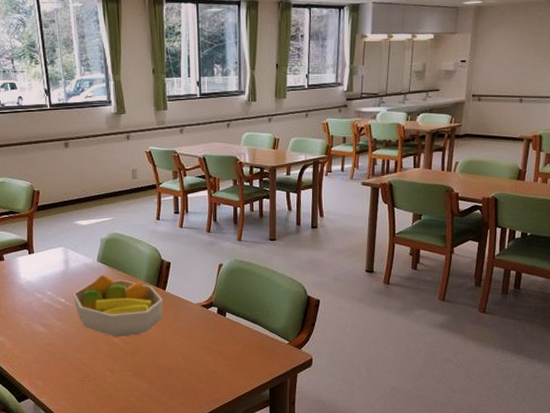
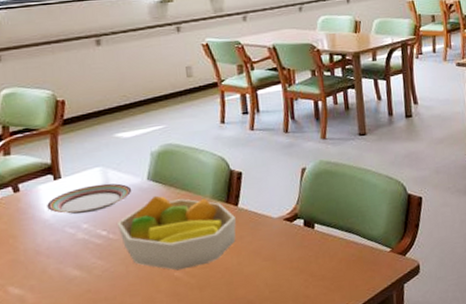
plate: none [23,261,85,283] -> present [47,183,132,215]

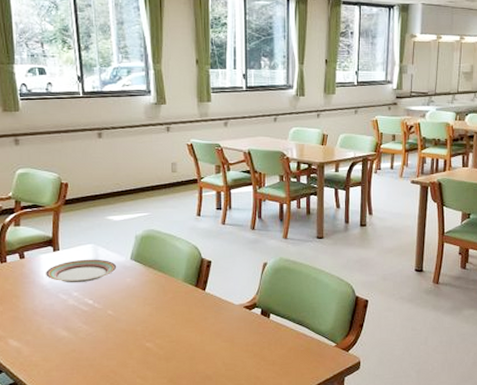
fruit bowl: present [117,195,237,271] -> none [102,274,203,342]

